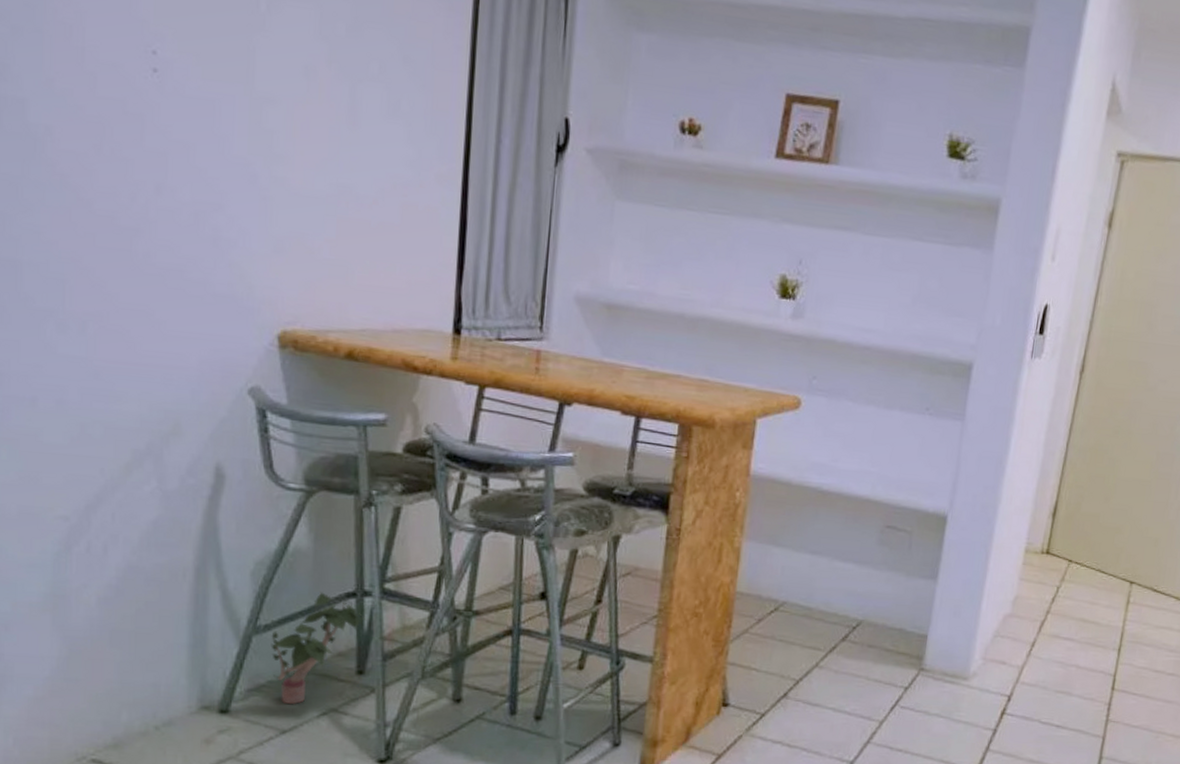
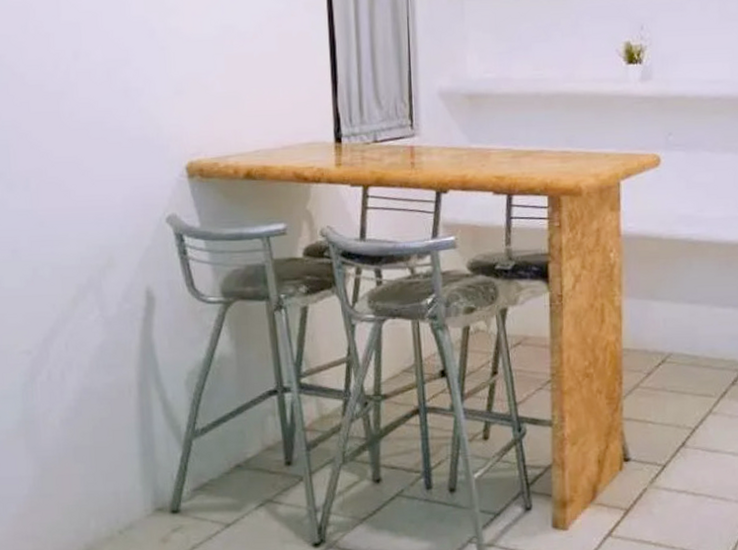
potted plant: present [271,592,367,705] -> none [208,393,289,500]

